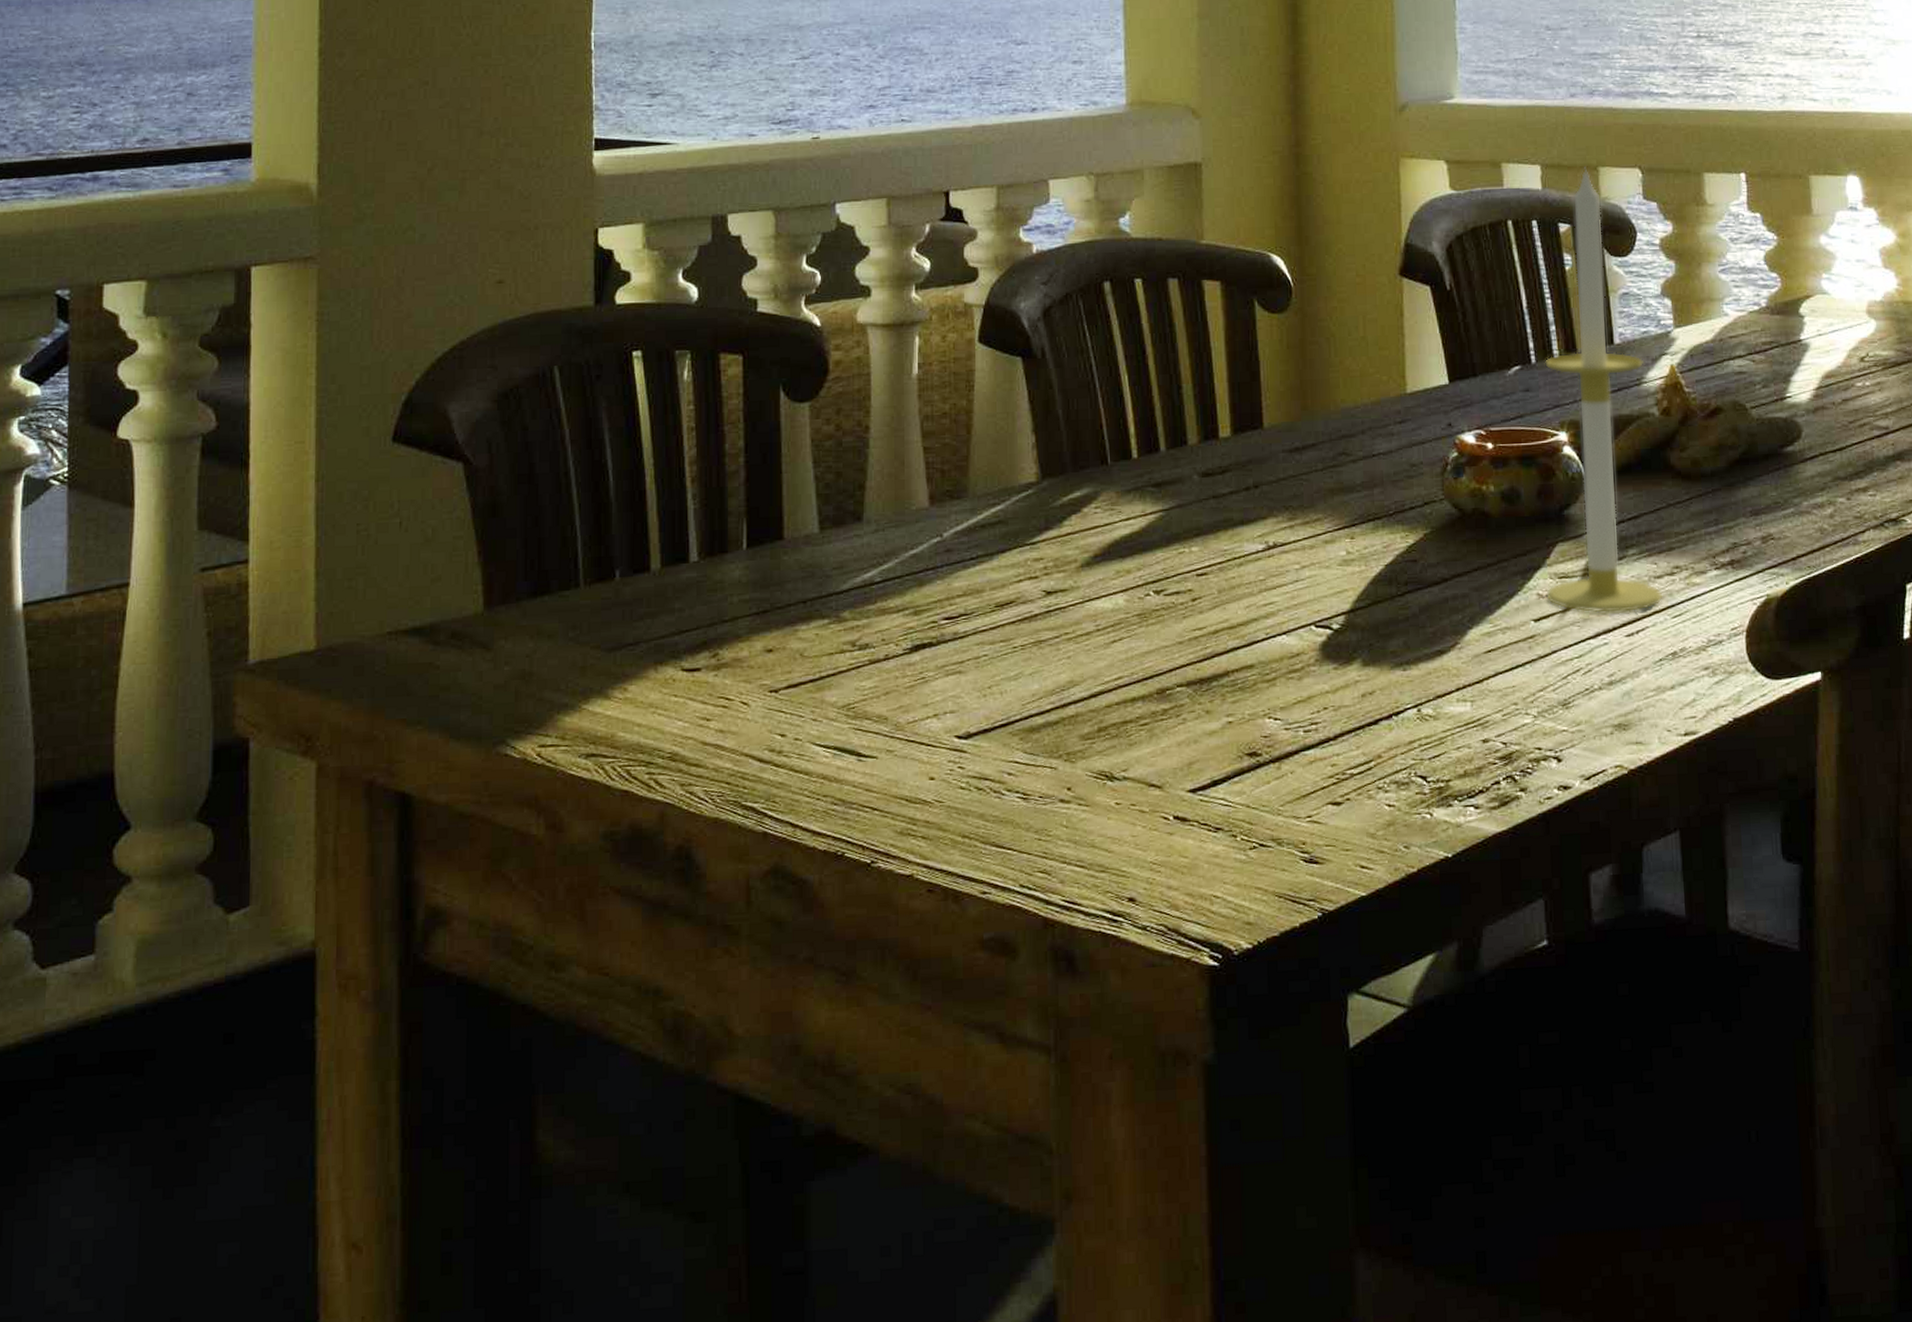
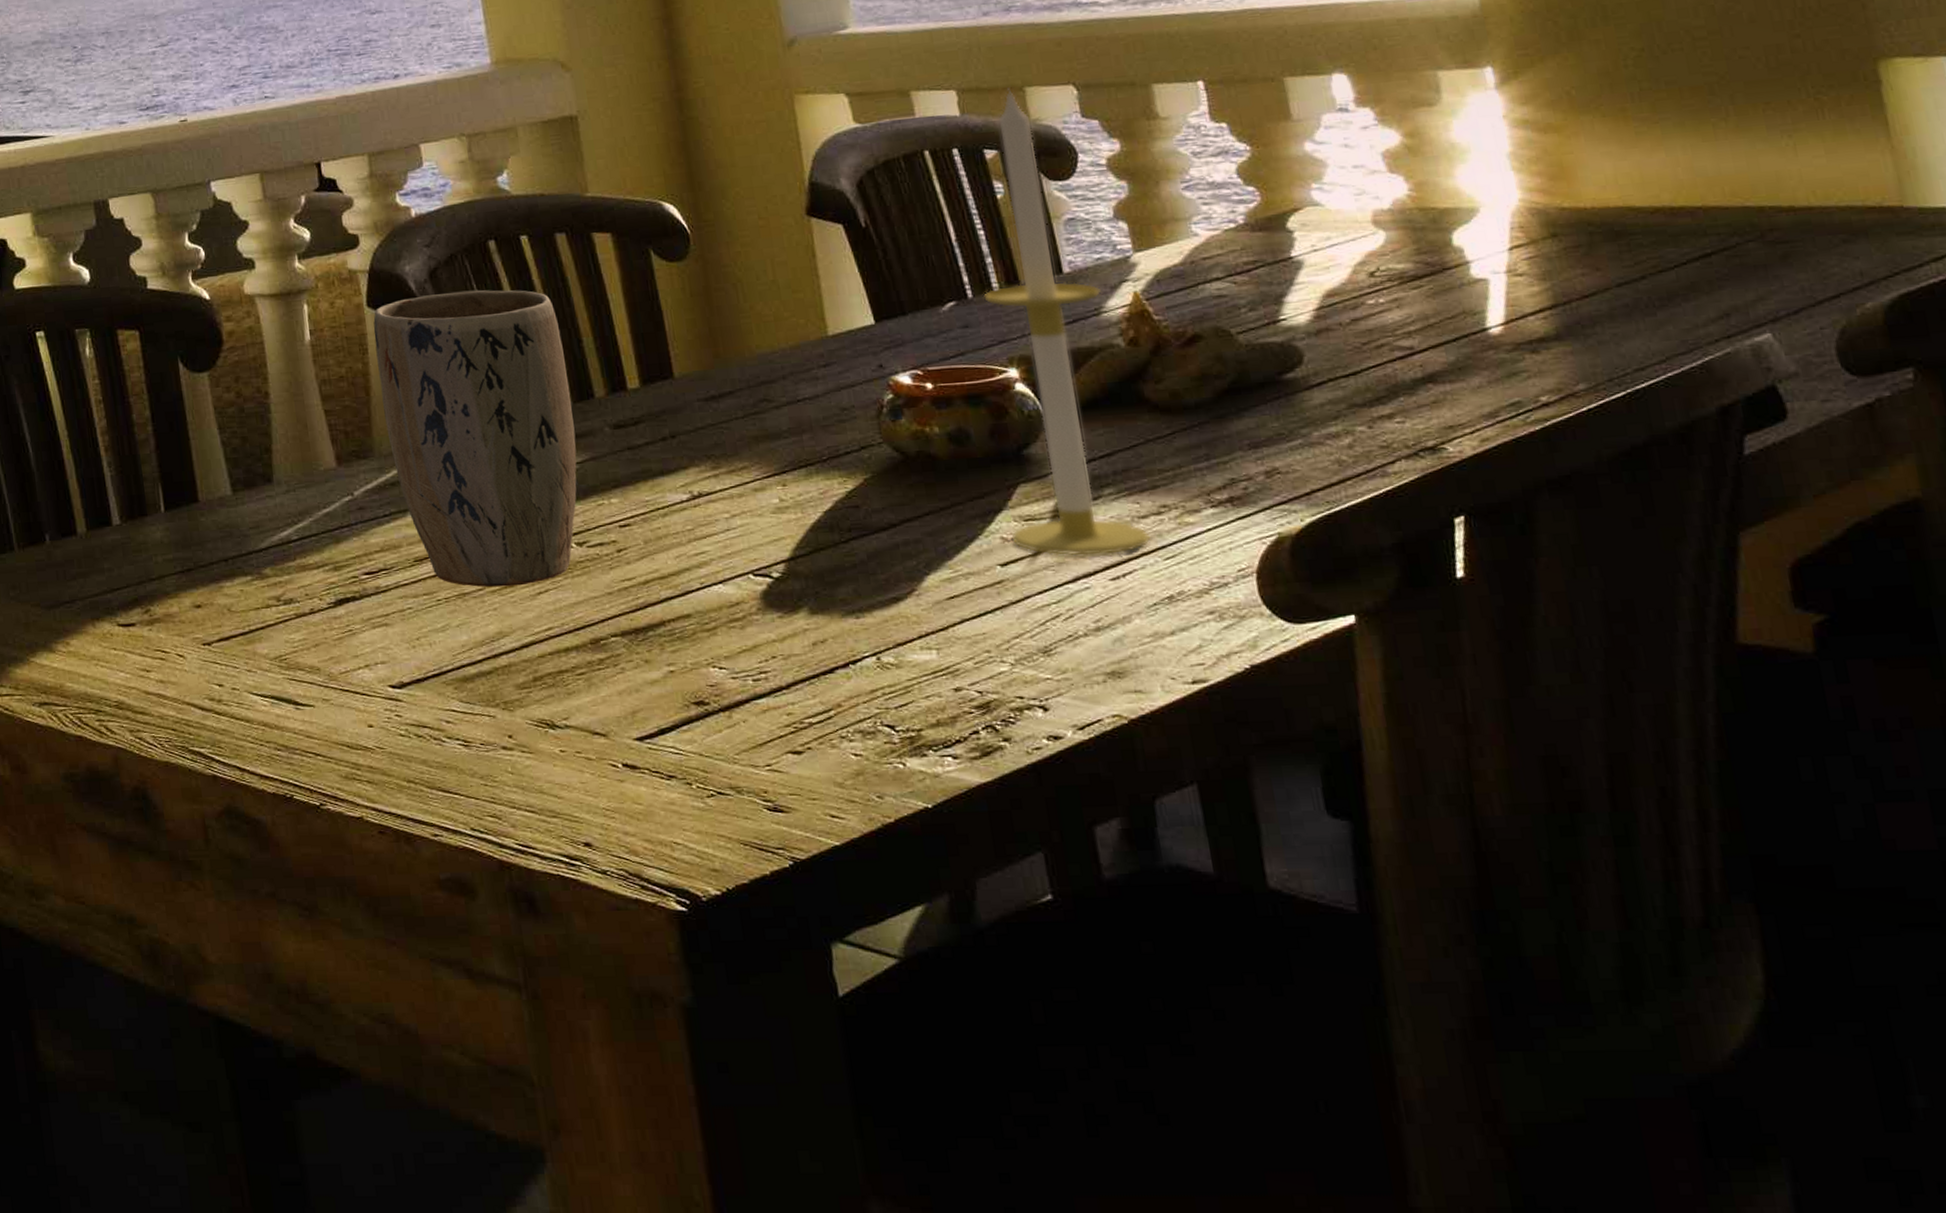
plant pot: none [982,331,1165,635] -> present [373,290,577,588]

